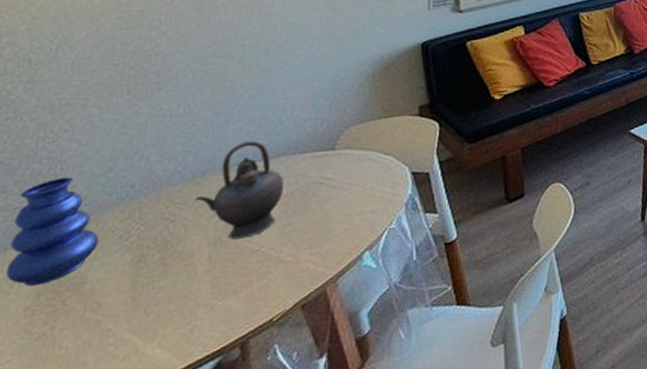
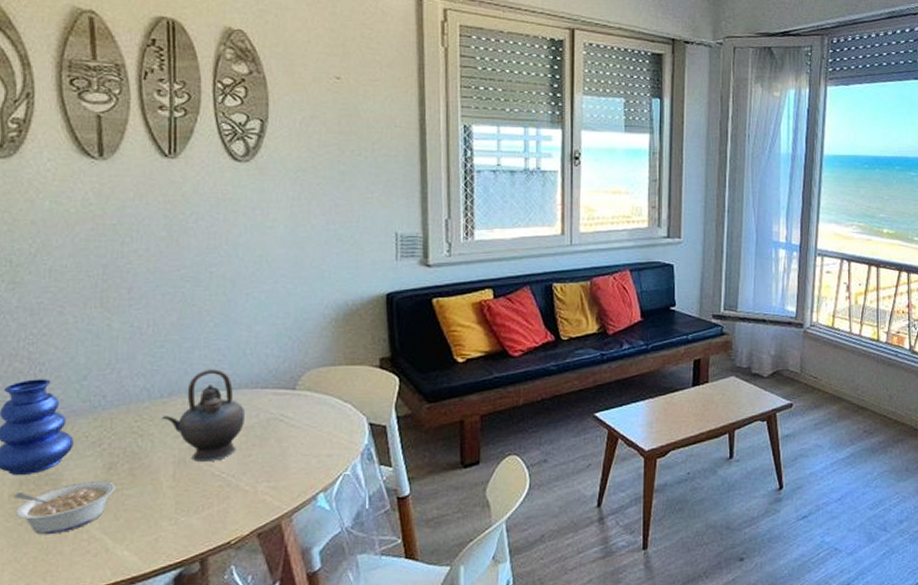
legume: none [30,275,146,347] -> present [13,480,116,535]

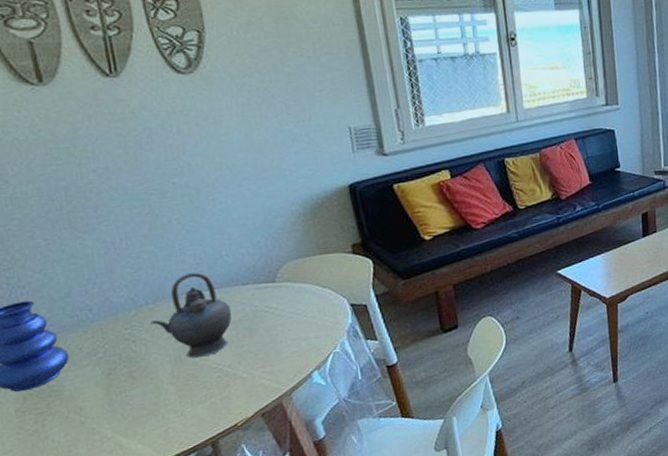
legume: present [13,480,116,535] -> none [19,386,118,442]

